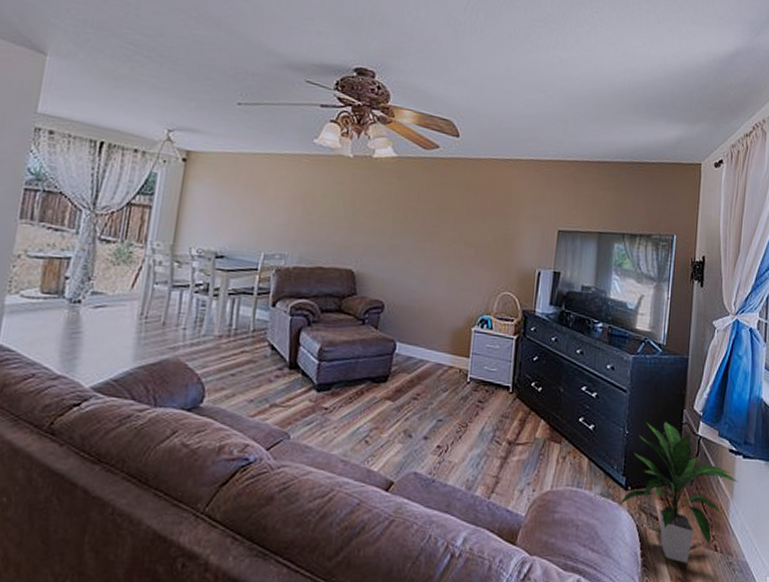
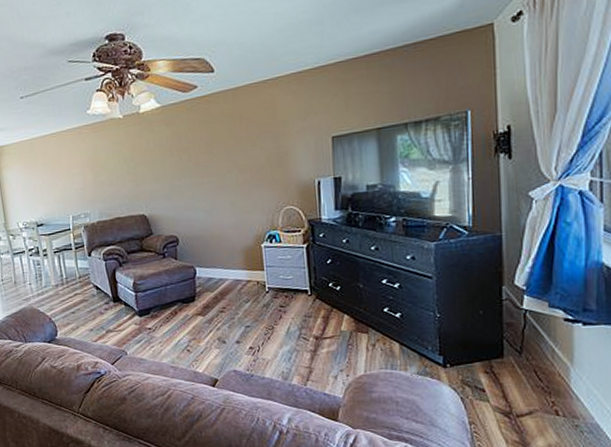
indoor plant: present [618,422,739,564] -> none [438,301,580,428]

